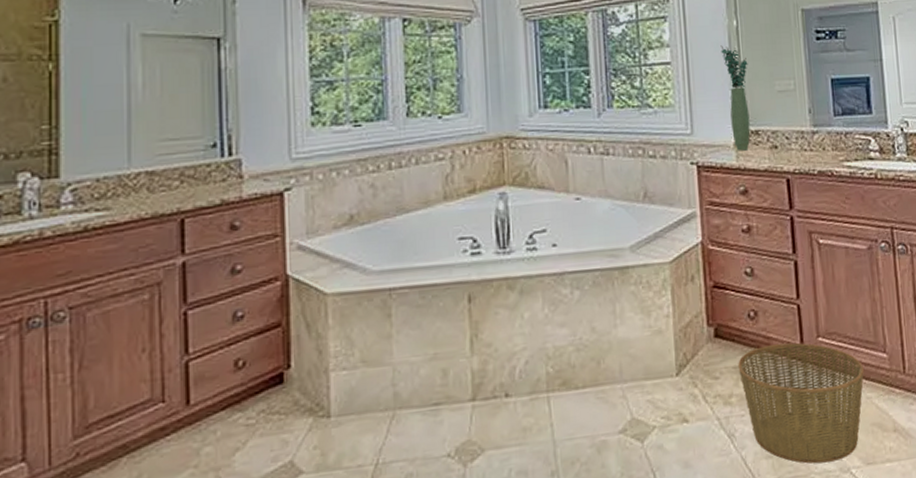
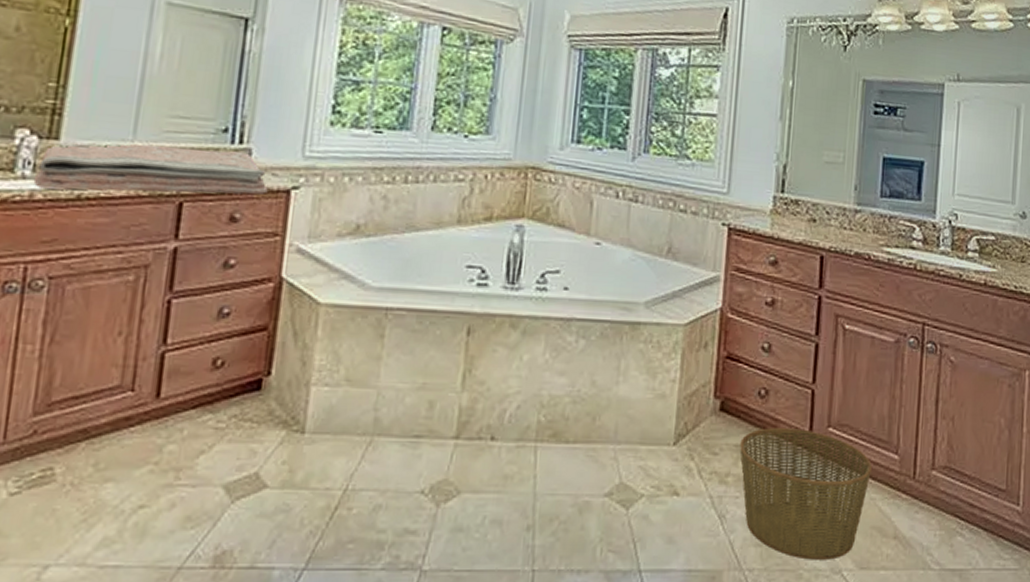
towel: none [40,162,262,226] -> present [33,142,268,195]
vase: present [720,45,751,151] -> none [770,105,798,220]

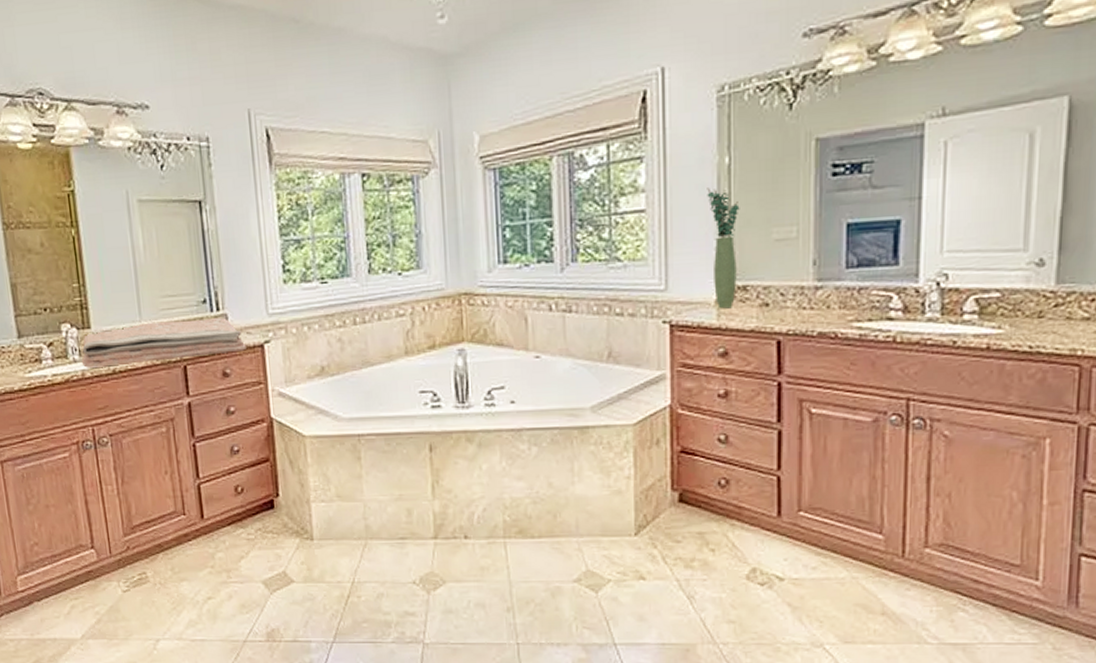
basket: present [739,428,872,560] -> none [703,514,852,635]
vase: none [770,105,798,220] -> present [707,188,740,309]

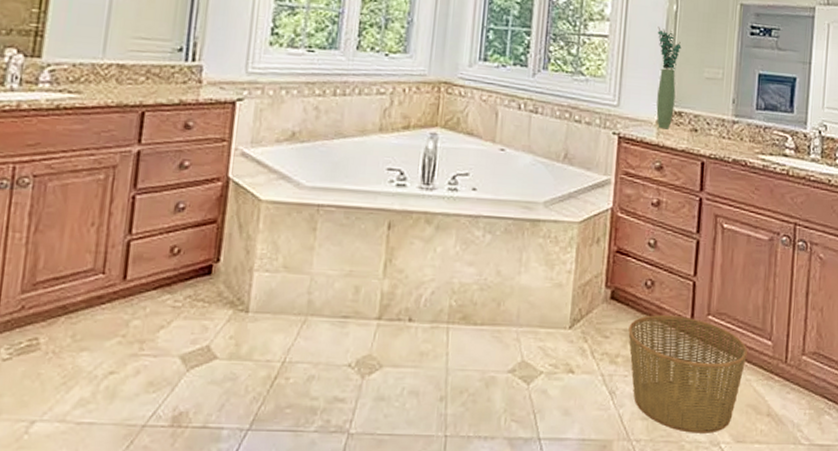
towel: present [81,317,247,369] -> none [20,60,217,106]
basket: none [703,514,852,635] -> present [628,315,747,433]

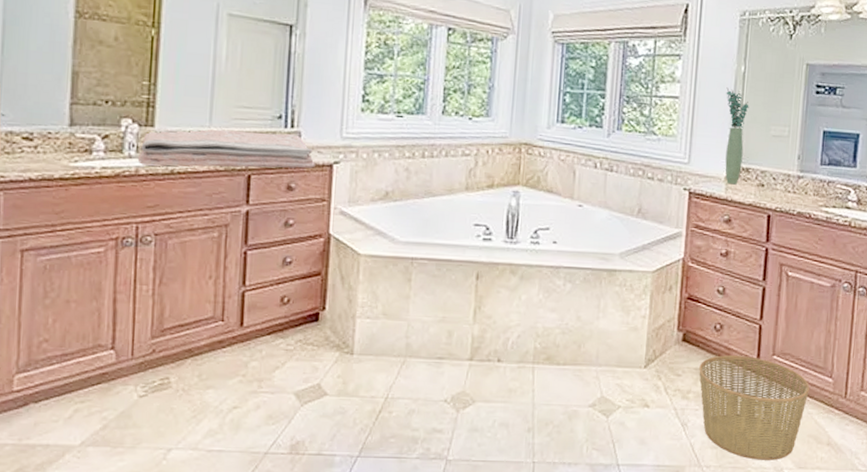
towel: none [20,60,217,106] -> present [137,129,315,169]

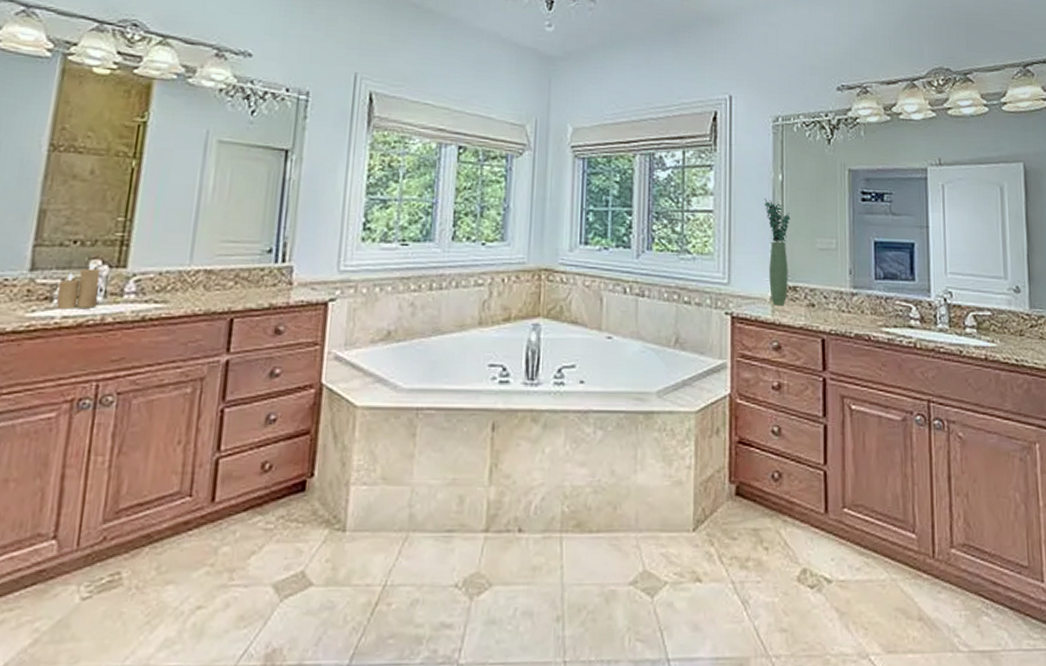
candle: none [95,122,132,161] -> present [56,264,101,309]
towel: present [137,129,315,169] -> none [104,267,308,314]
basket: present [699,355,810,460] -> none [758,511,890,645]

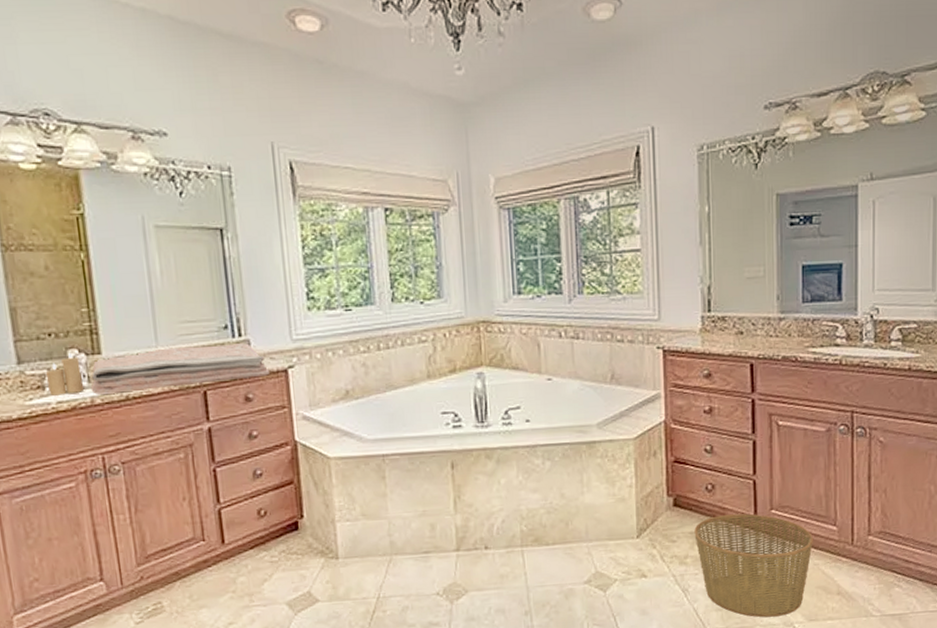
towel: none [104,267,308,314] -> present [90,342,270,395]
basket: none [758,511,890,645] -> present [694,513,813,618]
vase: present [764,198,791,306] -> none [691,232,718,337]

